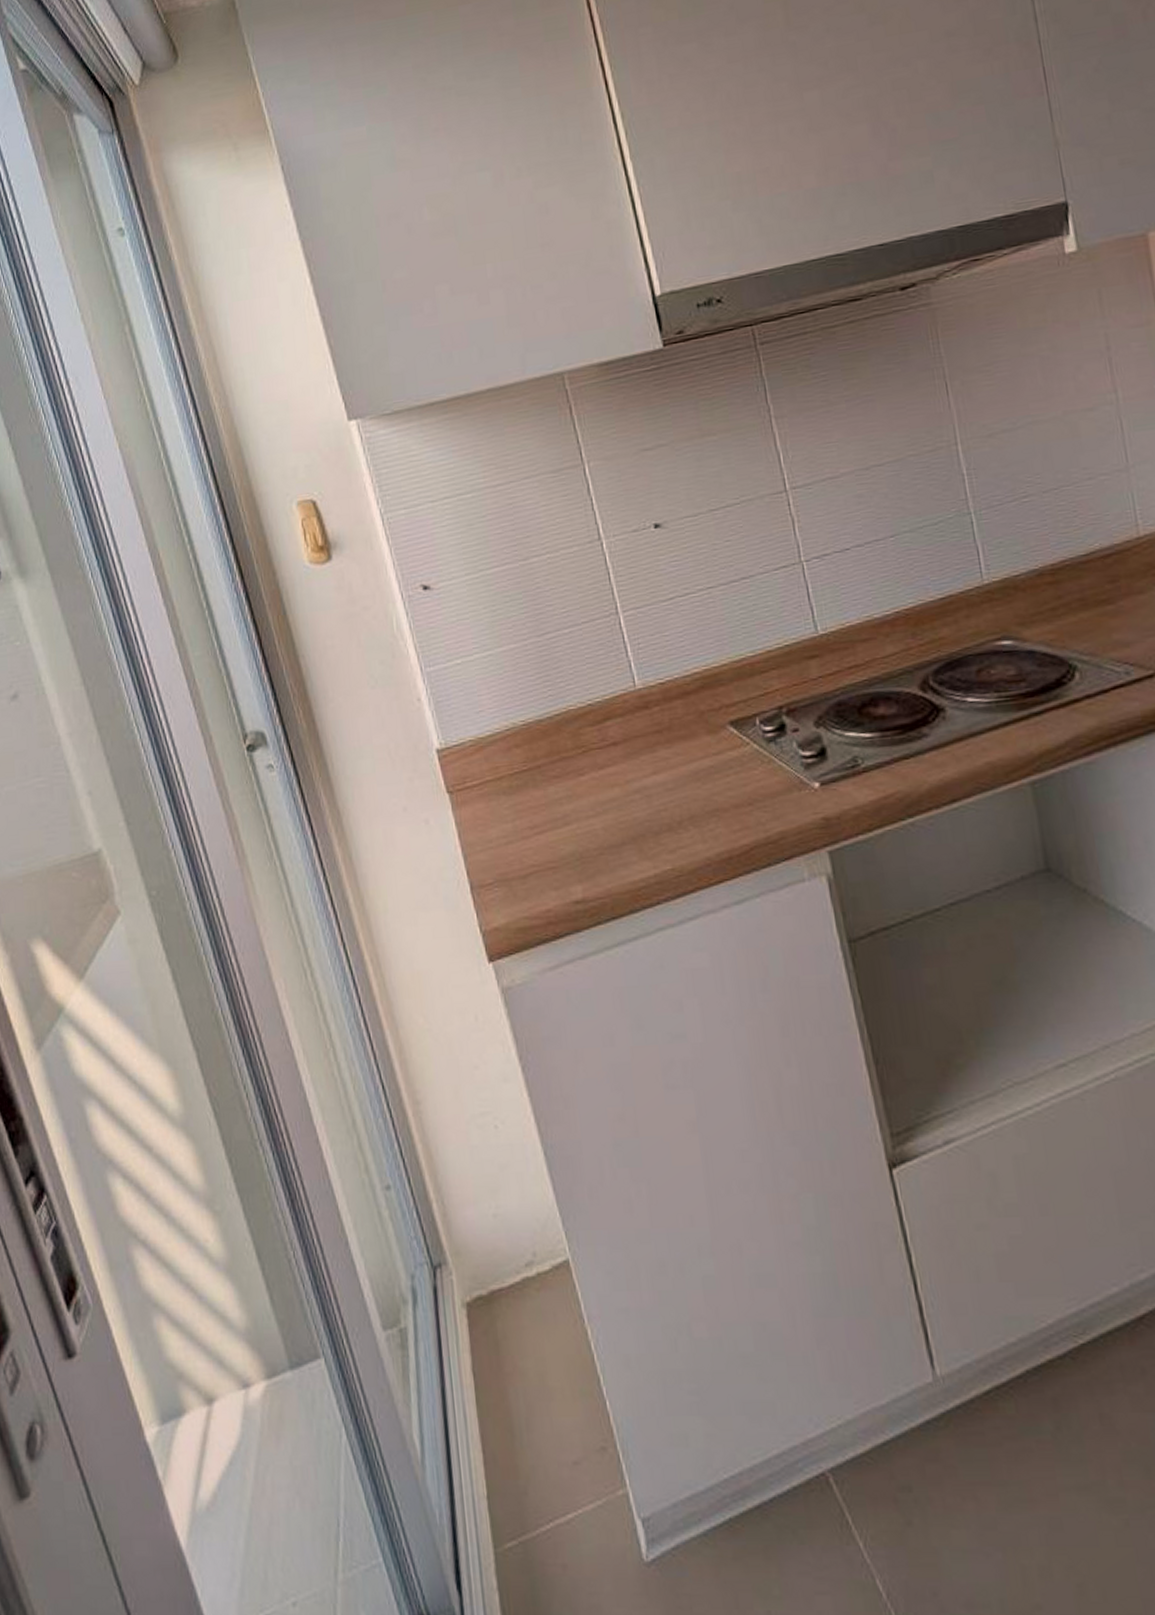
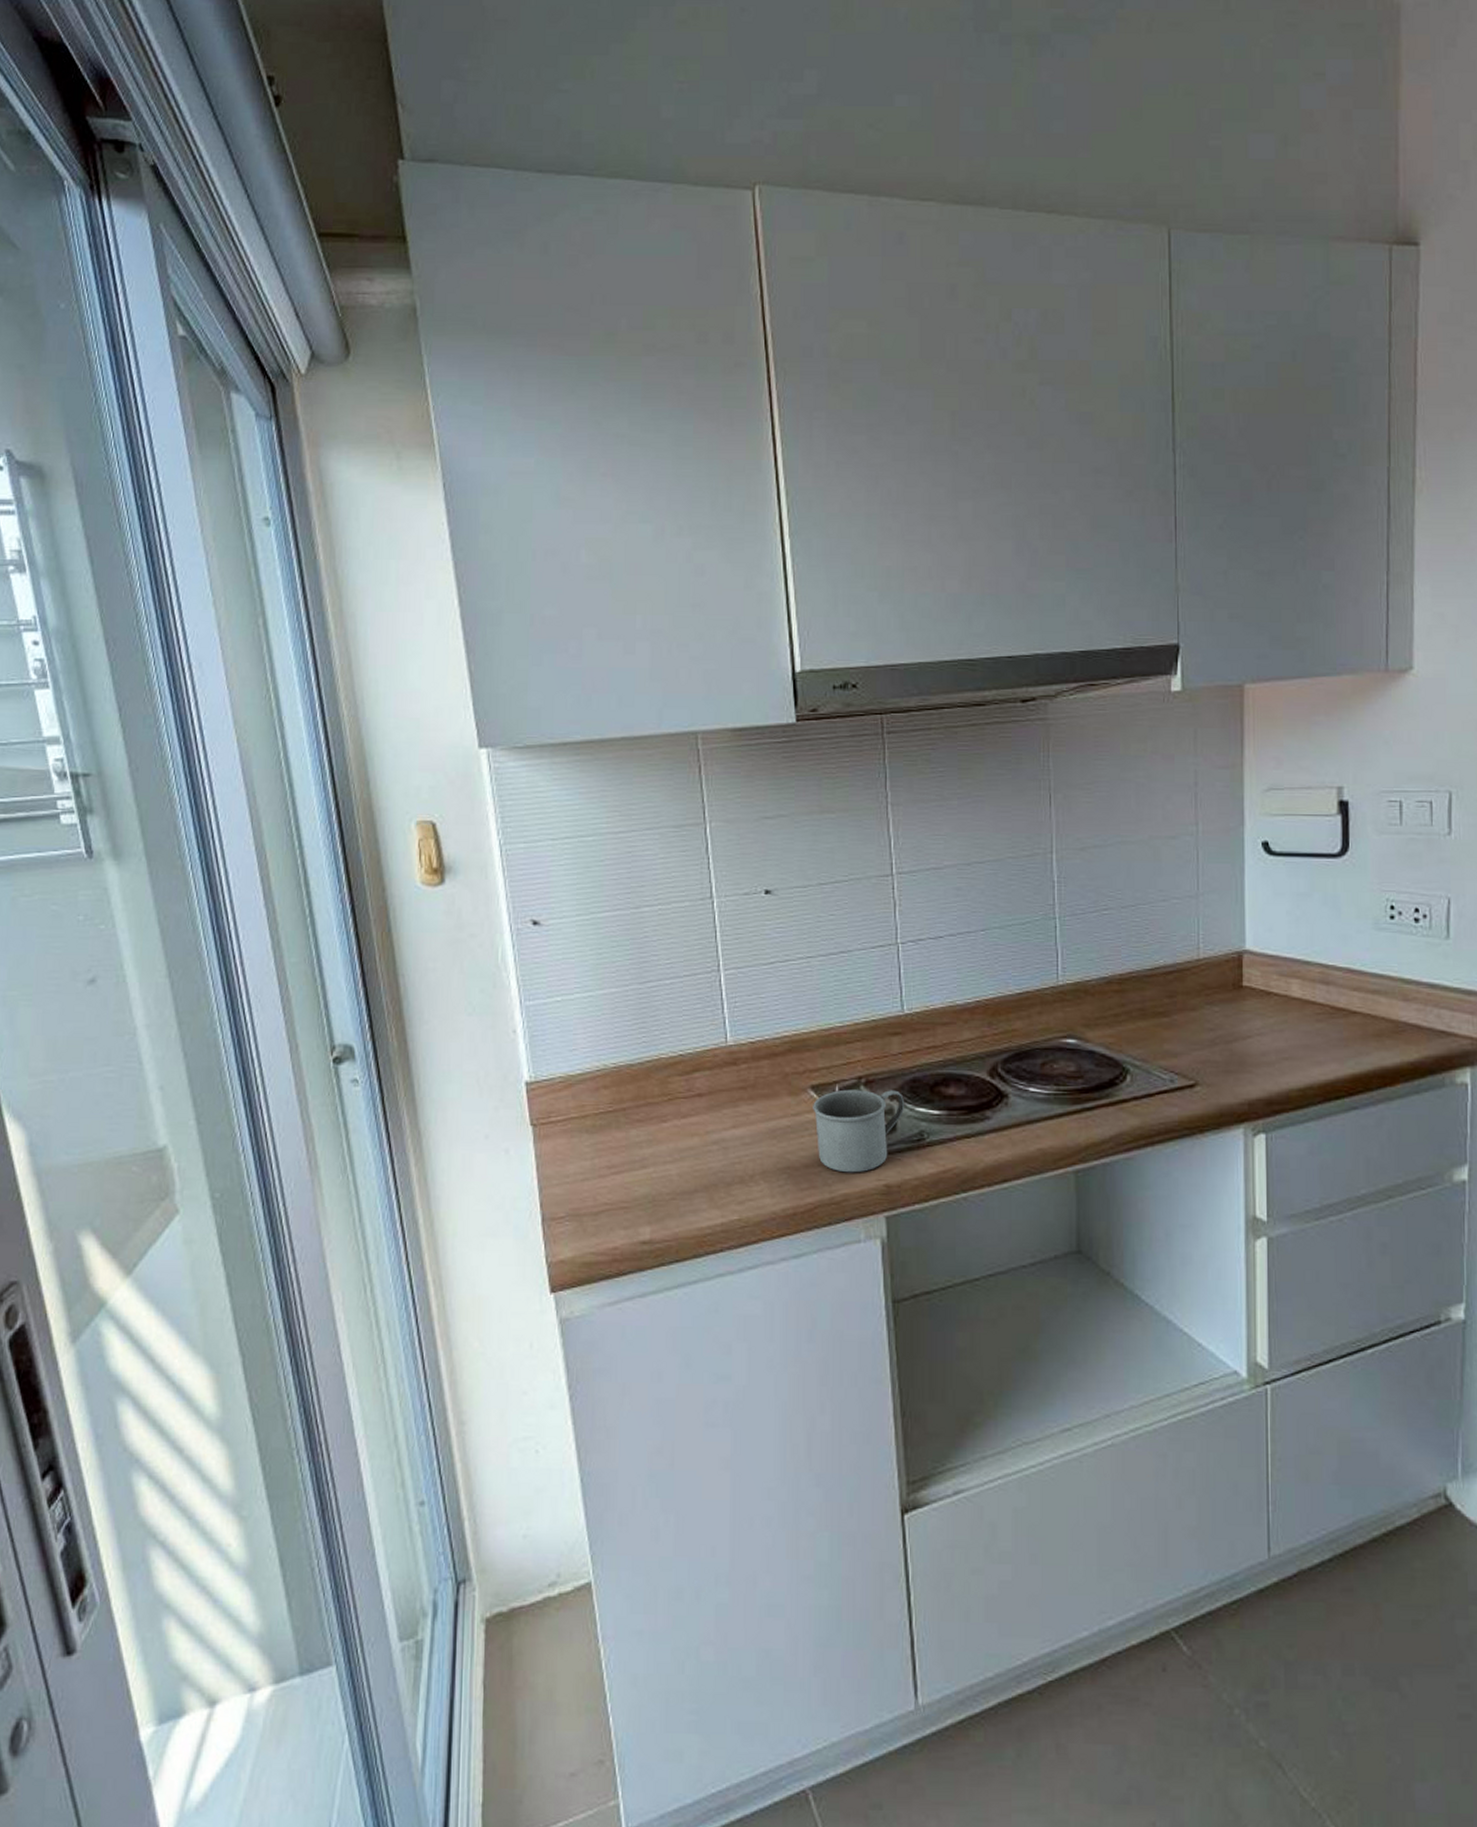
mug: none [734,716,833,810] -> present [813,1089,905,1173]

